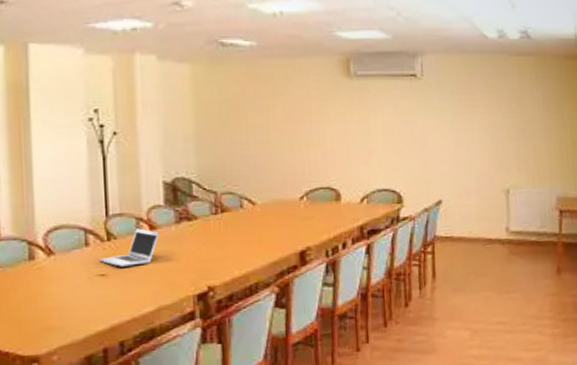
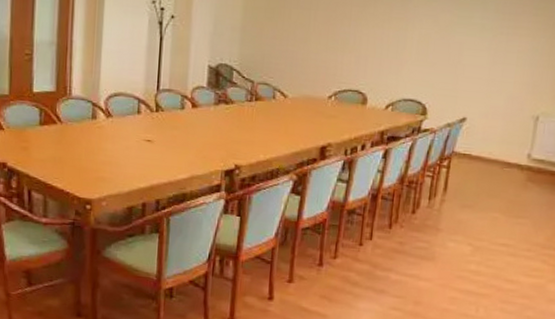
laptop: present [100,228,160,267] -> none [148,104,200,137]

